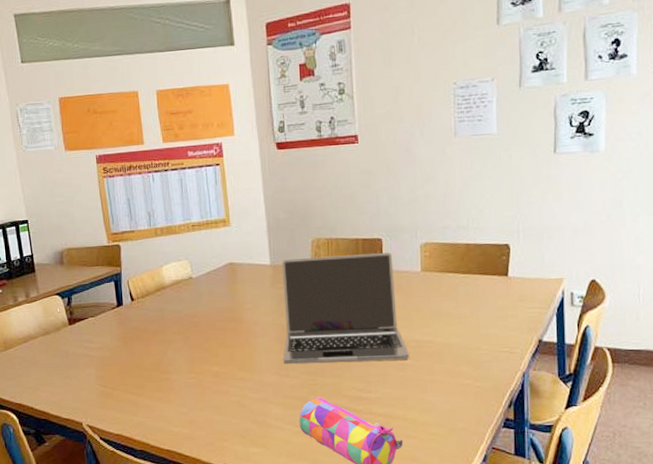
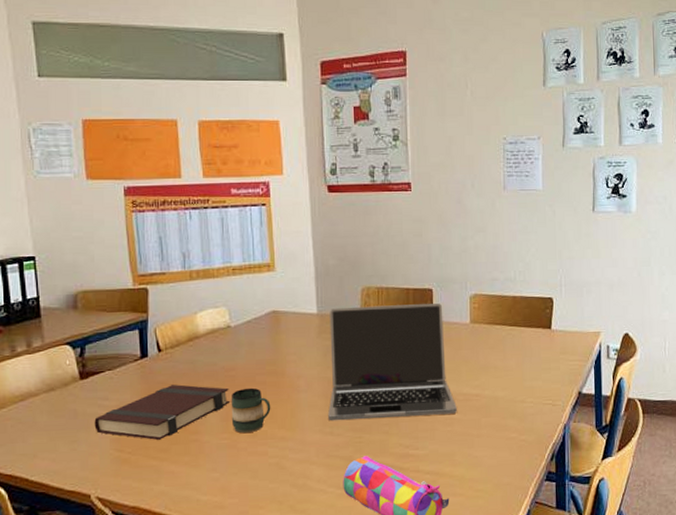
book: none [82,330,195,378] -> present [94,384,231,440]
mug: none [195,333,231,374] -> present [231,387,271,434]

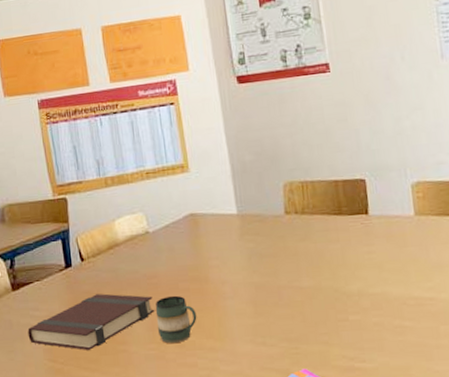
laptop: present [327,304,457,421] -> none [250,195,408,330]

